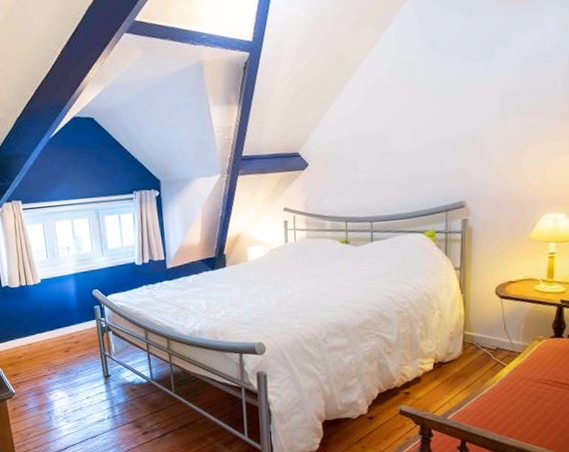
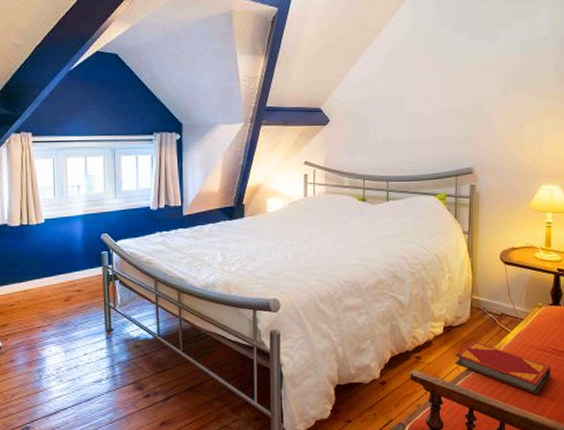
hardback book: none [445,375,551,427] -> present [455,340,551,395]

